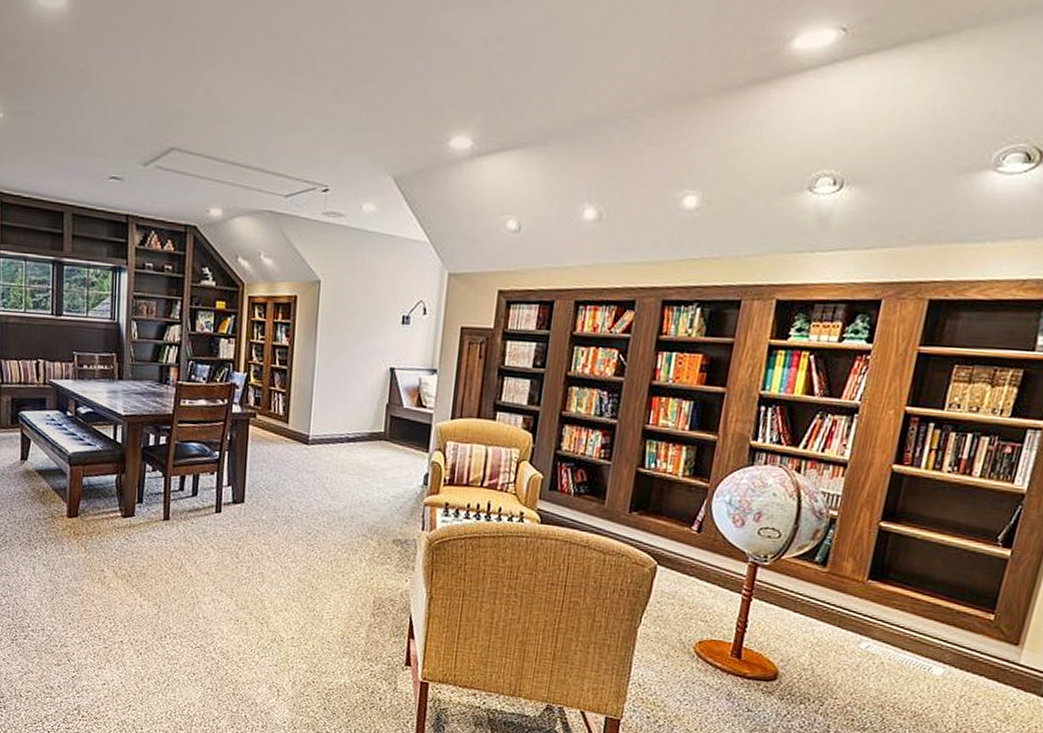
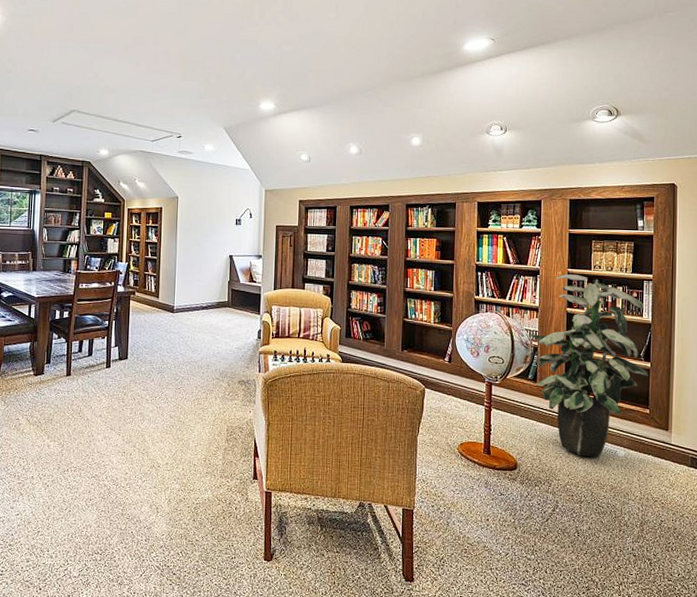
indoor plant: none [825,414,1021,675] -> present [529,274,649,458]

